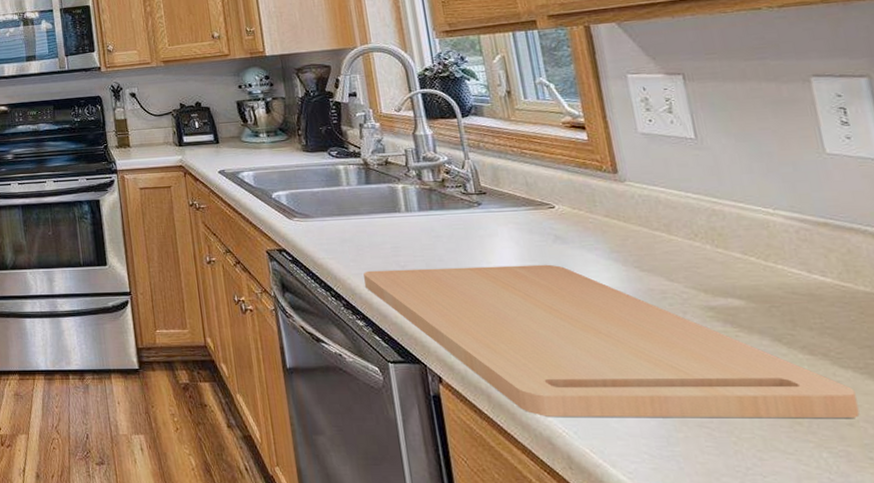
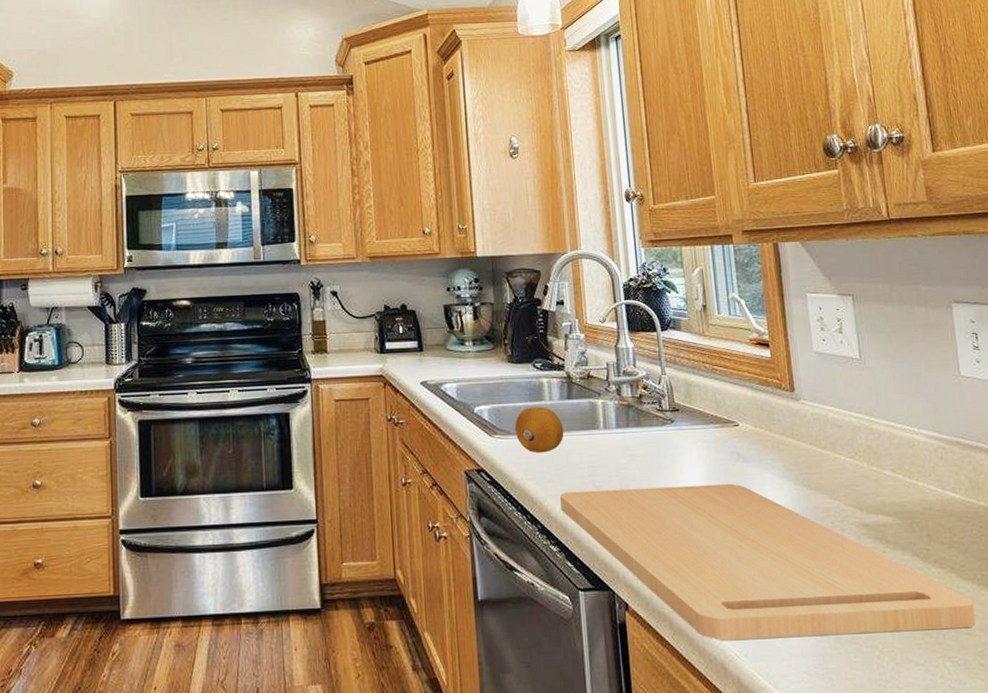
fruit: none [313,191,364,235] -> present [514,406,564,453]

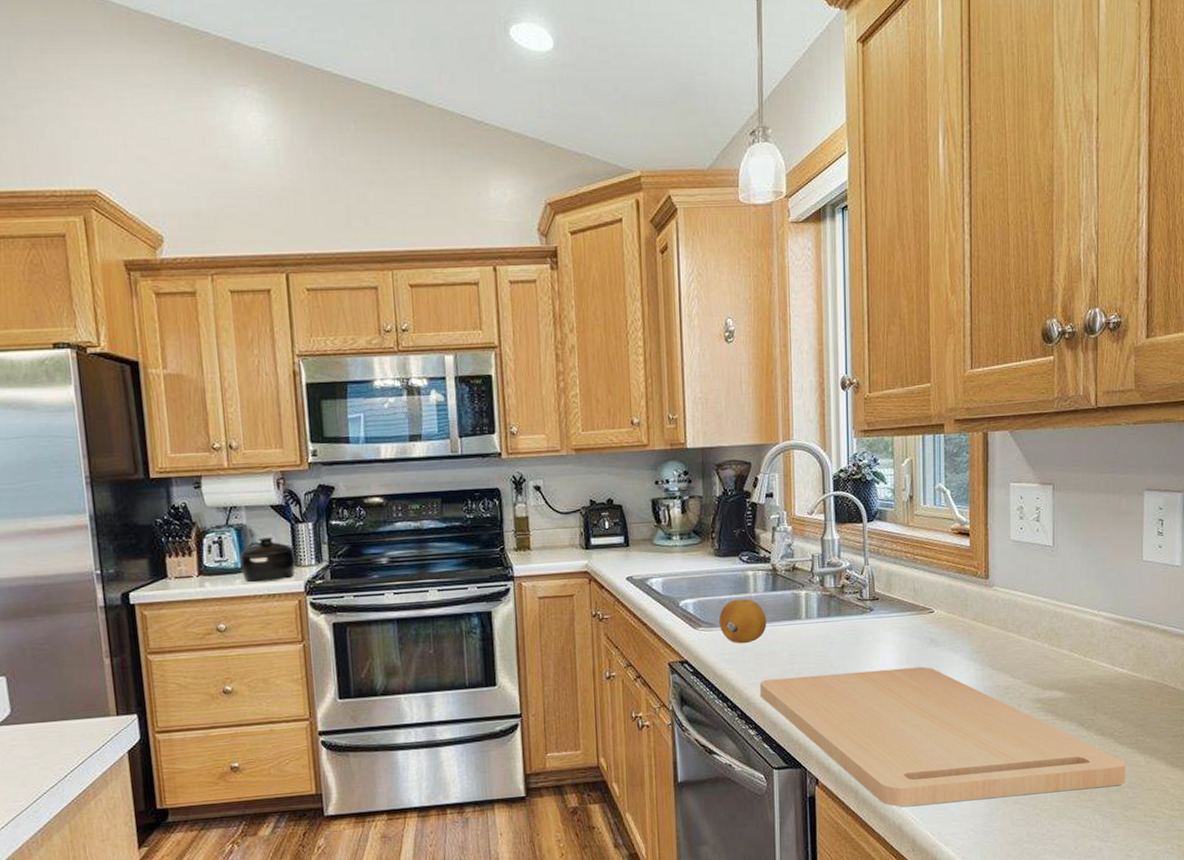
saucepan: none [57,336,108,380] -> present [239,537,296,583]

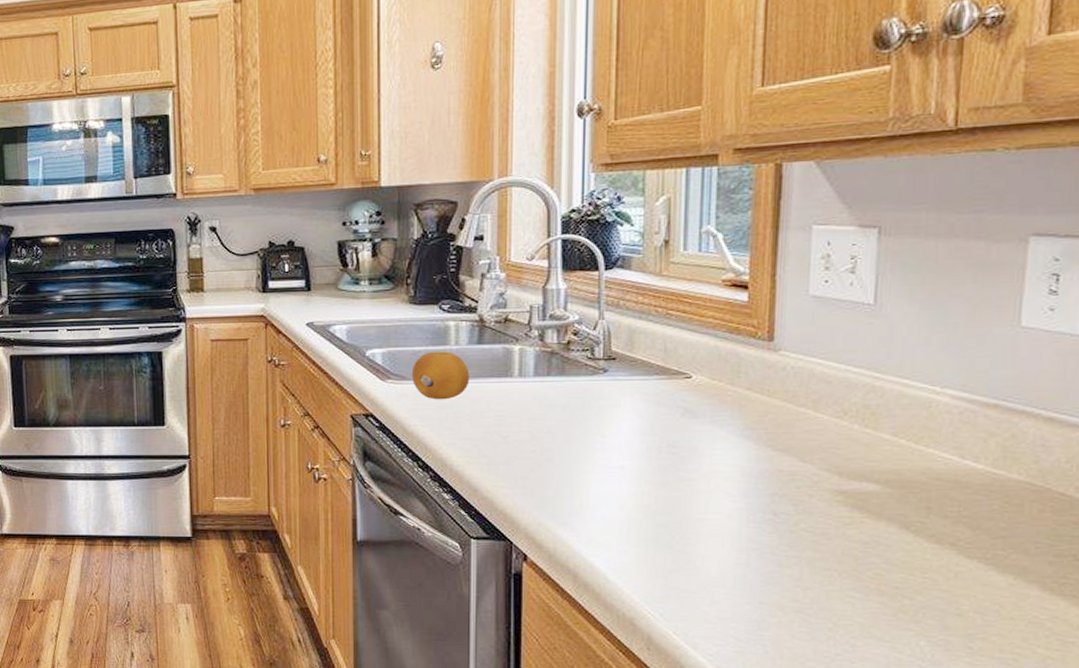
cutting board: present [760,666,1125,807] -> none [459,440,974,608]

